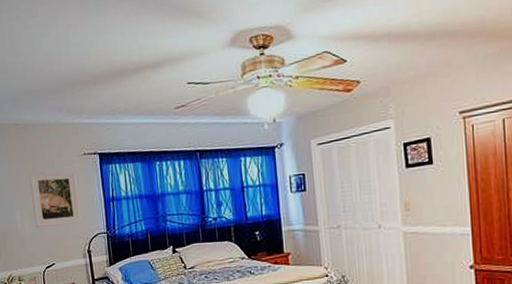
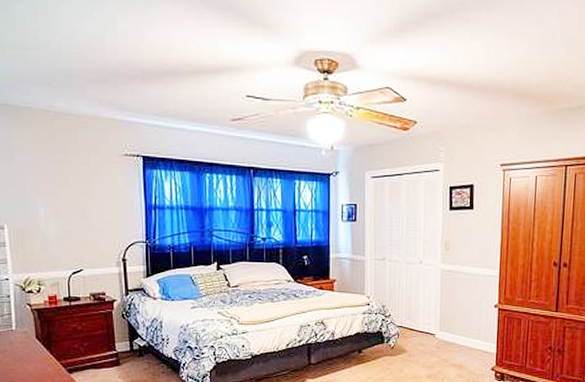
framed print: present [28,171,82,227] -> none [57,167,118,229]

